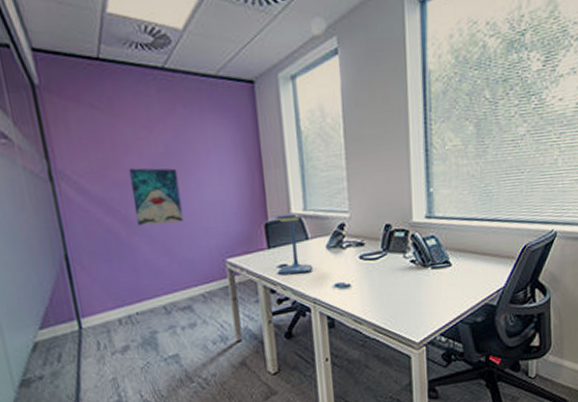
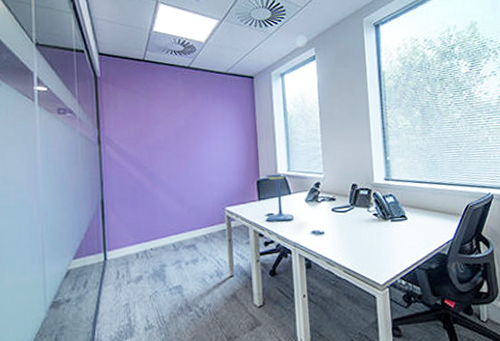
wall art: present [128,168,184,226] -> none [156,136,195,179]

